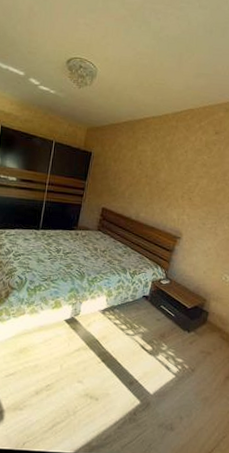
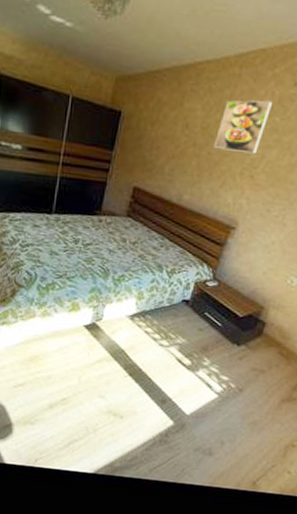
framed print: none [161,144,202,183] -> present [214,100,273,155]

